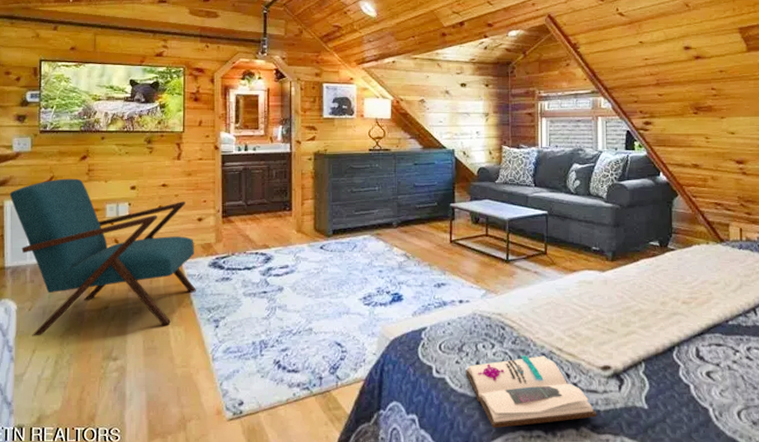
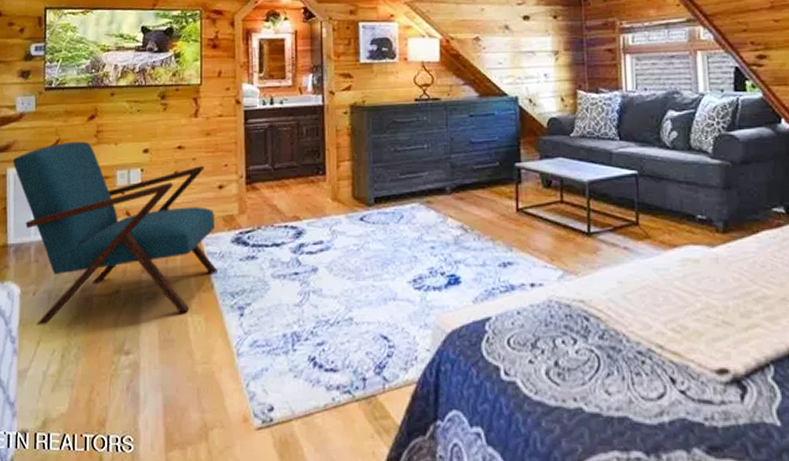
book: present [465,355,597,428] -> none [541,354,714,447]

